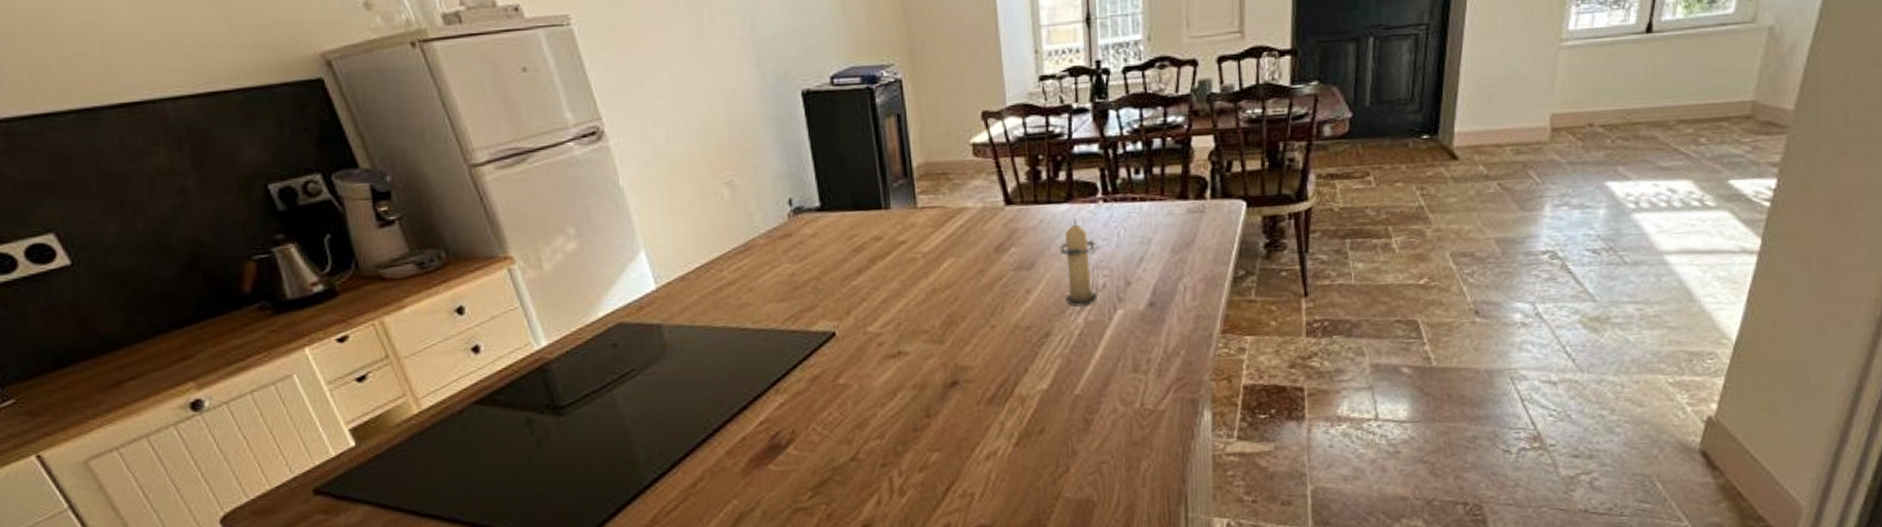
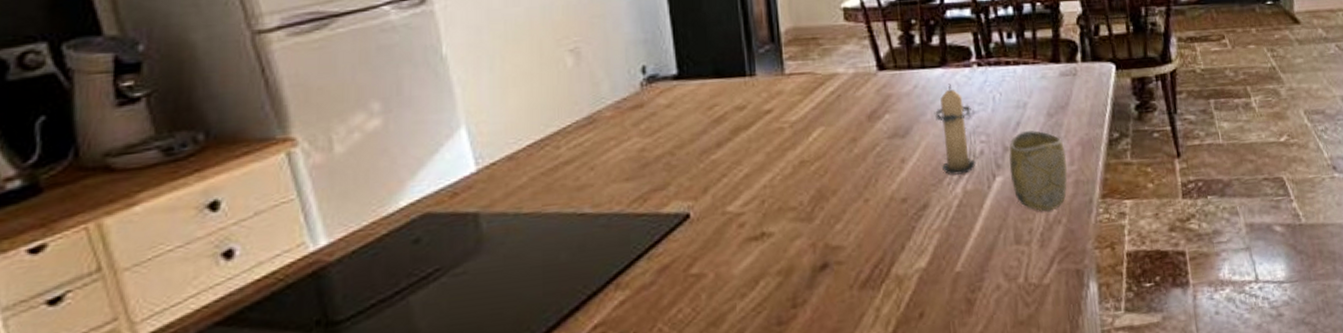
cup: none [1131,266,1189,344] -> present [1009,130,1068,212]

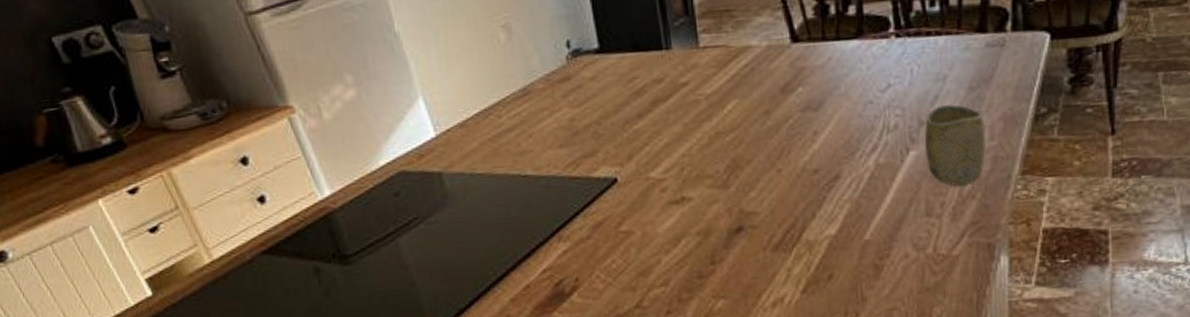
candle: present [934,83,976,175] -> none [848,56,890,148]

